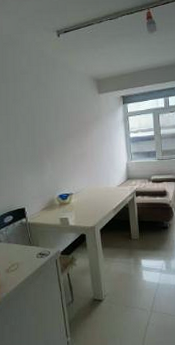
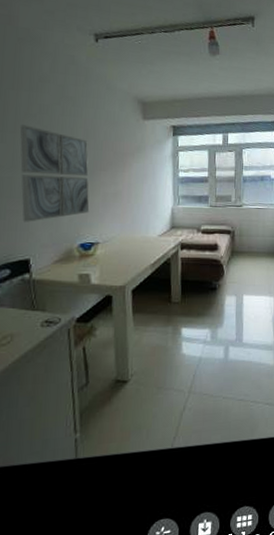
wall art: none [10,108,64,181] -> present [19,125,90,222]

